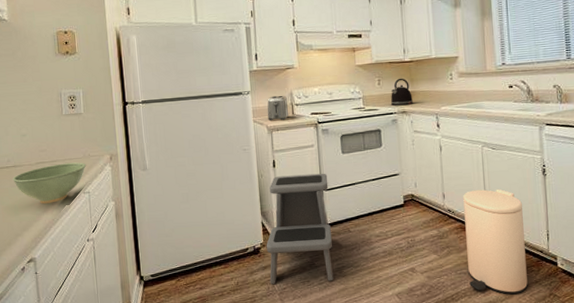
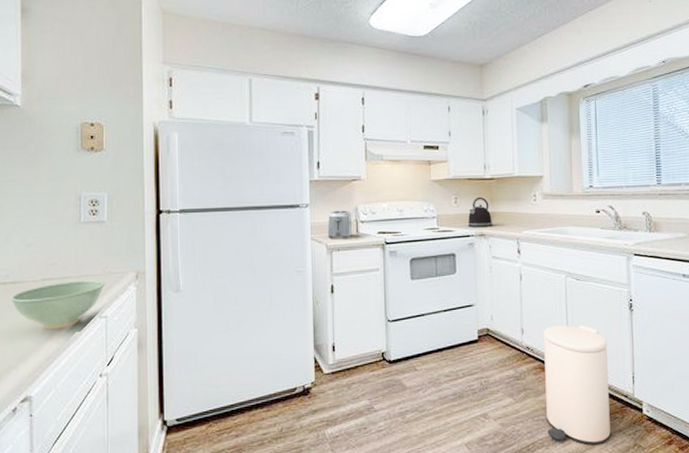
step stool: present [266,173,334,285] -> none [317,301,395,432]

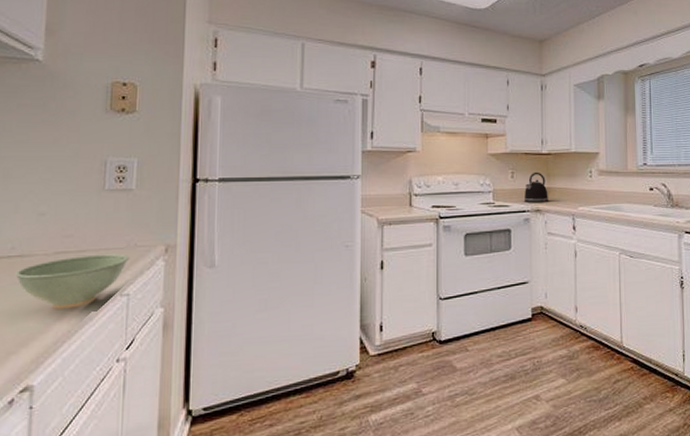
toaster: present [327,210,353,240] -> none [379,182,406,213]
pedal bin: present [543,324,611,445] -> none [597,302,661,426]

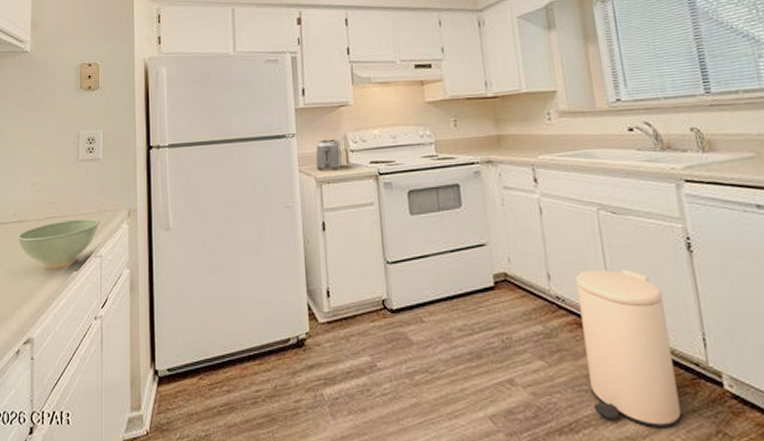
toaster: none [379,182,406,213] -> present [315,138,343,172]
kettle: present [523,172,548,203] -> none [471,118,500,154]
pedal bin: none [597,302,661,426] -> present [576,269,681,429]

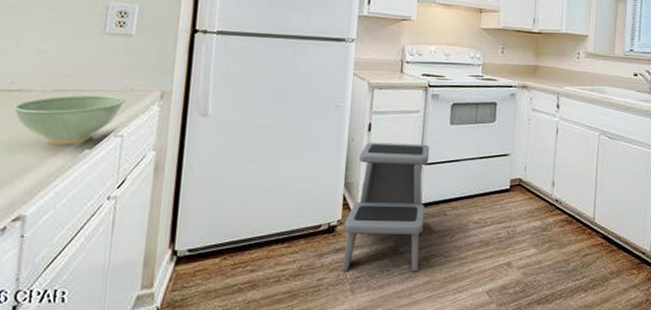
step stool: none [312,240,402,393] -> present [341,142,430,272]
toaster: present [315,138,343,172] -> none [371,48,397,78]
pedal bin: present [576,269,681,429] -> none [567,181,632,299]

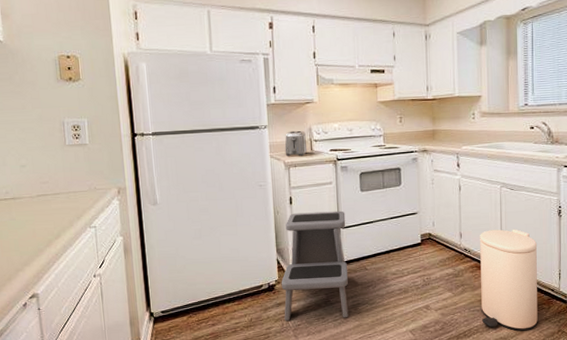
bowl: present [13,95,126,145] -> none [11,195,93,238]
toaster: none [371,48,397,78] -> present [284,130,308,157]
pedal bin: none [567,181,632,299] -> present [480,229,538,331]

